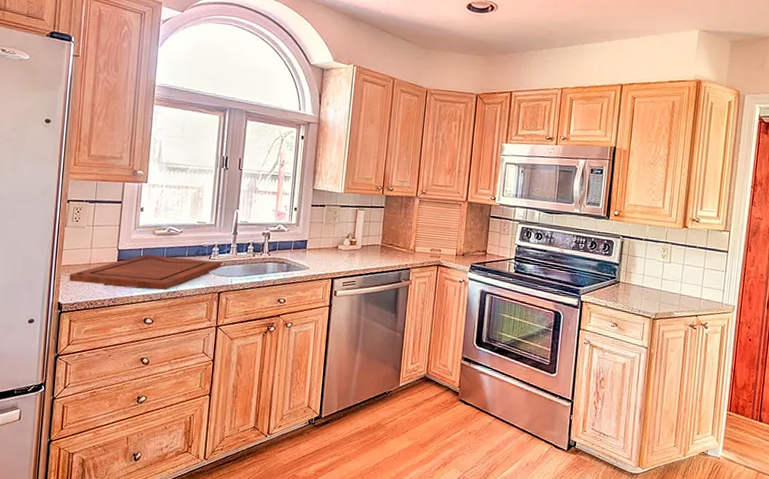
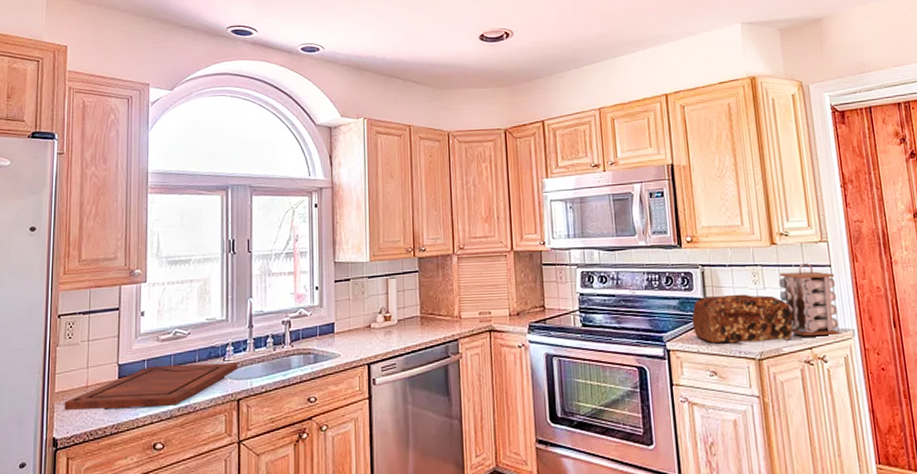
bread loaf: none [605,262,688,306] -> present [691,294,793,344]
spice rack: none [680,246,730,308] -> present [779,262,840,337]

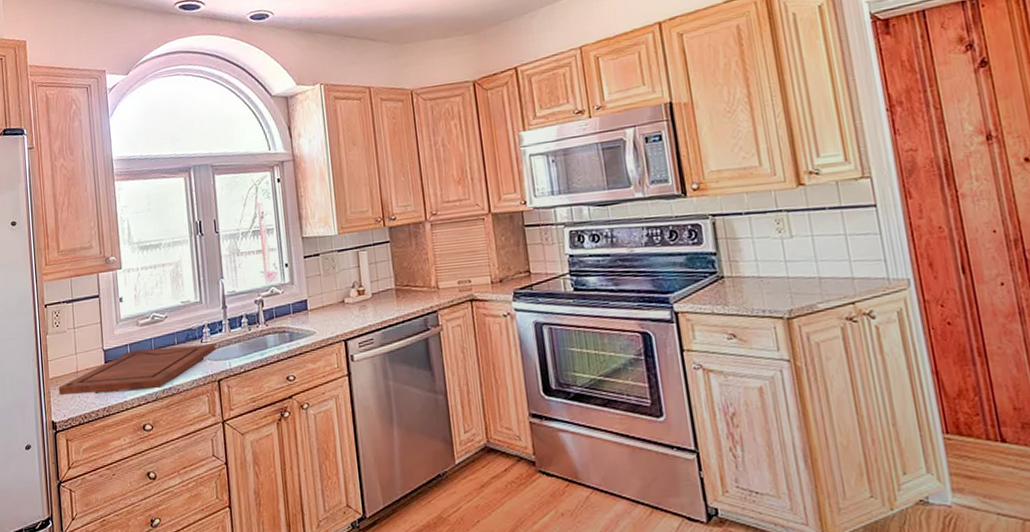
bread loaf: present [691,294,793,344] -> none [702,244,830,303]
spice rack: present [779,262,840,337] -> none [809,203,890,290]

